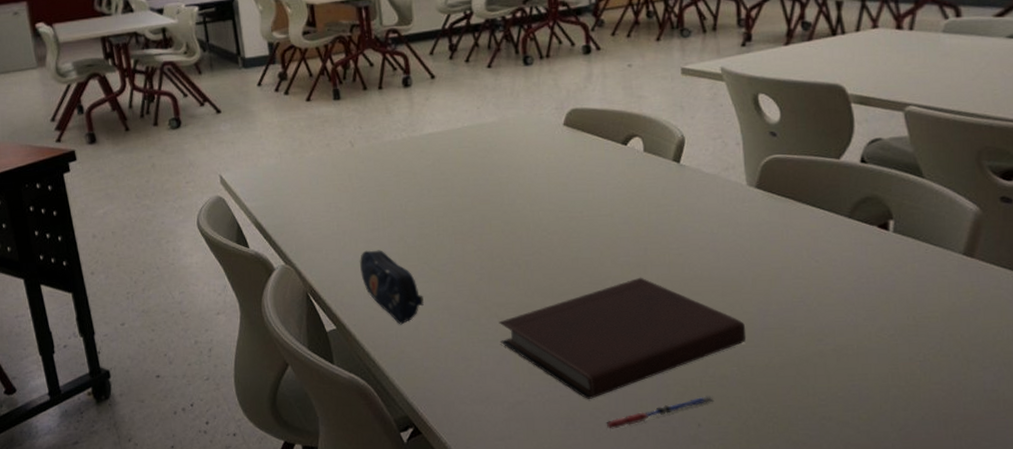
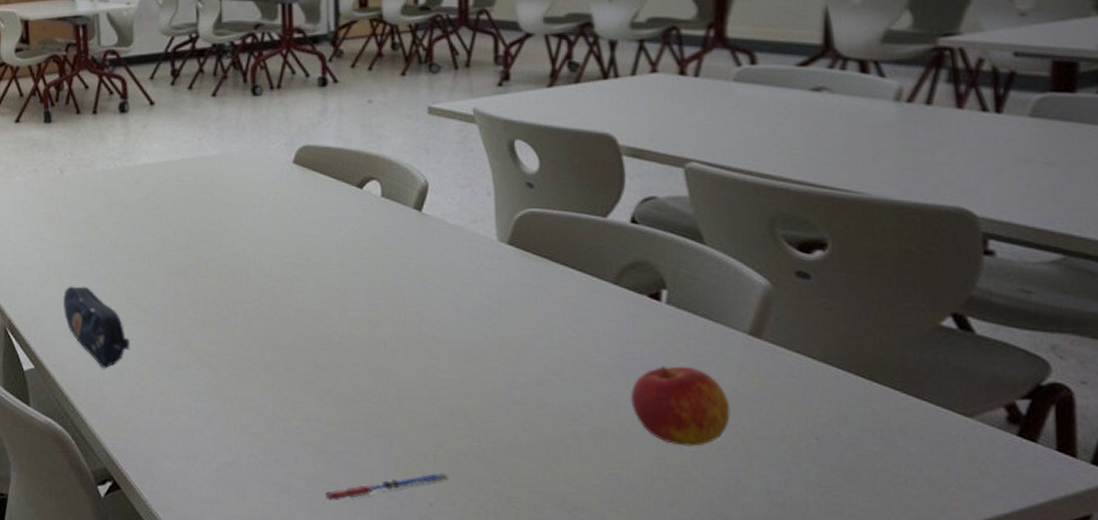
notebook: present [498,277,747,399] -> none [211,335,489,466]
apple: none [867,286,951,356] -> present [631,365,731,447]

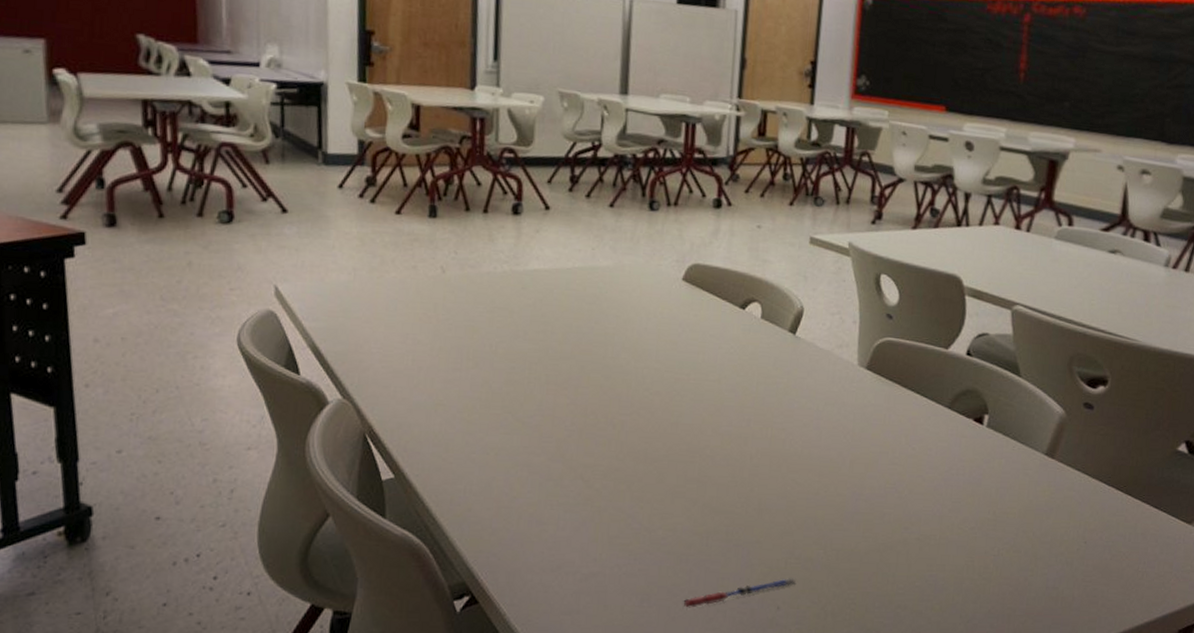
pencil case: present [63,286,130,369] -> none [432,392,502,479]
apple: present [631,365,731,447] -> none [952,480,1026,550]

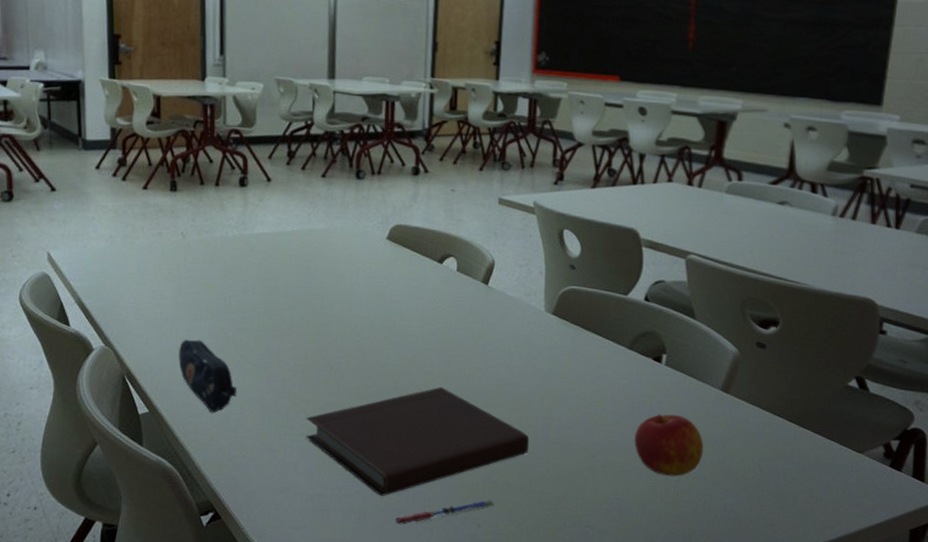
pencil case: none [432,392,502,479] -> present [178,339,237,413]
notebook: none [582,449,838,575] -> present [306,386,530,496]
apple: none [952,480,1026,550] -> present [634,413,704,477]

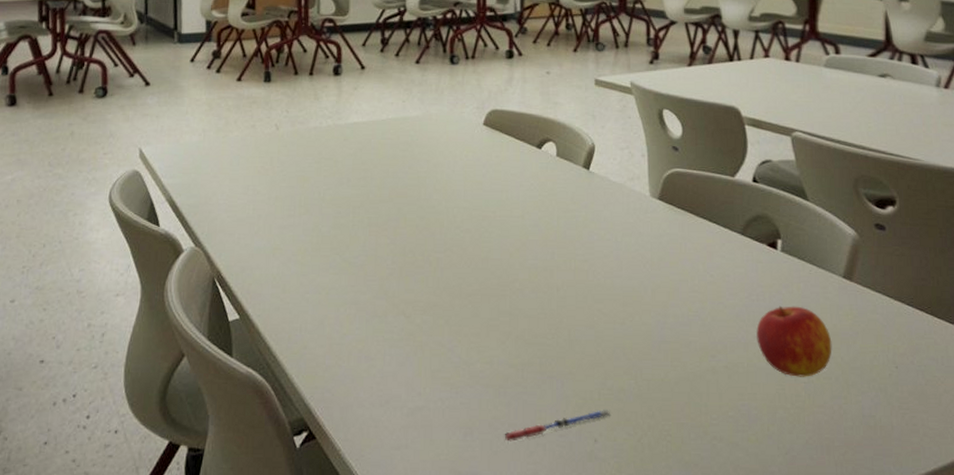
pencil case: present [178,339,237,413] -> none [271,237,332,318]
notebook: present [306,386,530,496] -> none [405,281,644,408]

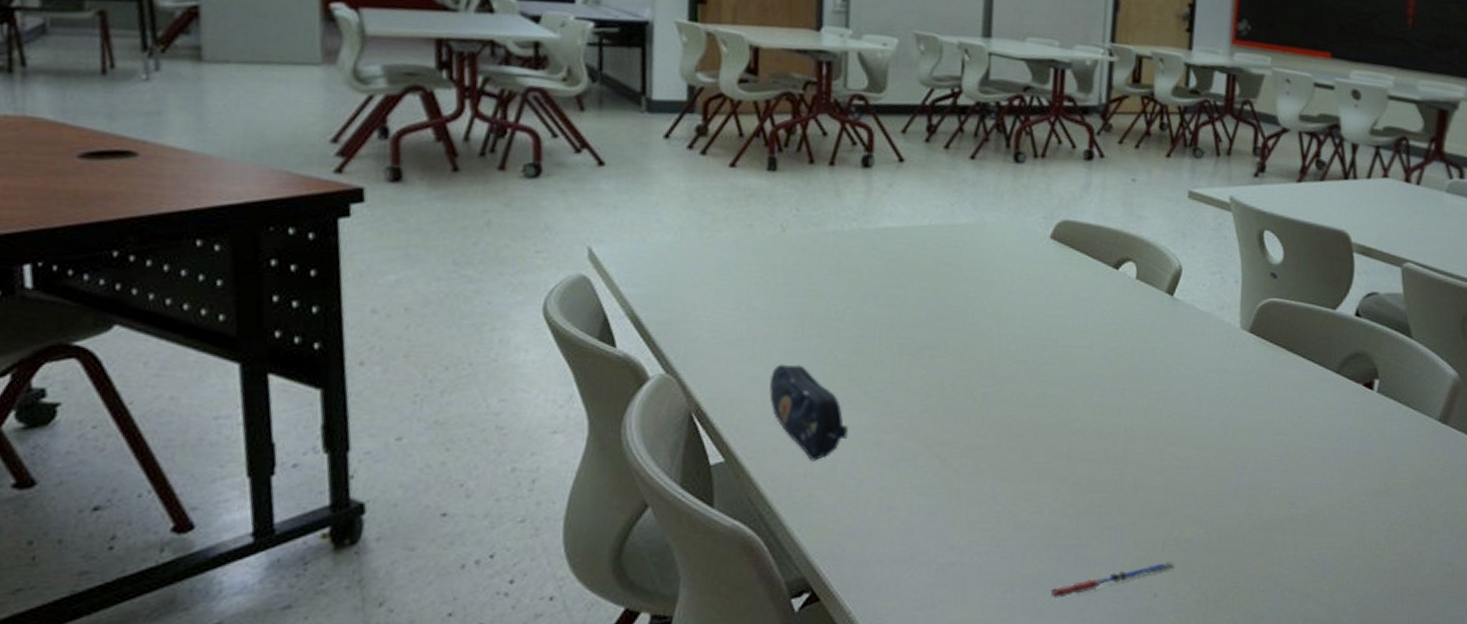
pencil case: none [271,237,332,318] -> present [769,364,848,462]
apple: present [756,306,832,377] -> none [1341,450,1420,525]

